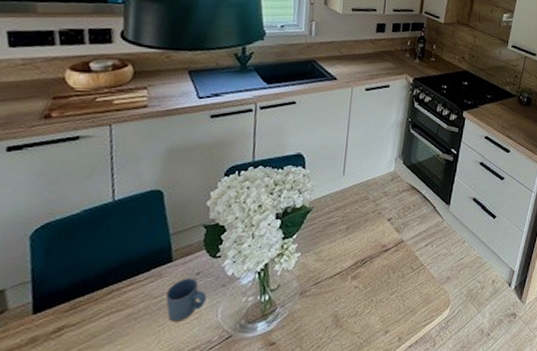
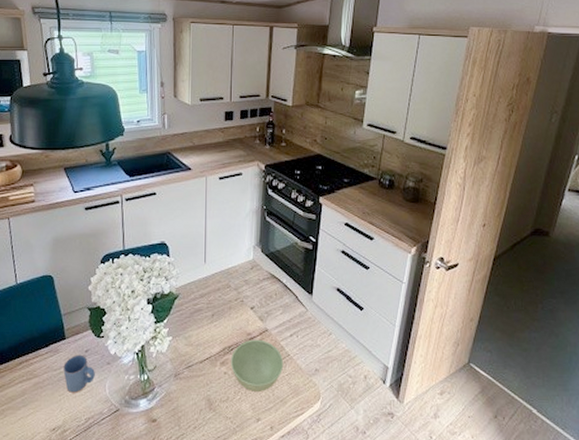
bowl: none [362,251,417,305] -> present [231,339,284,393]

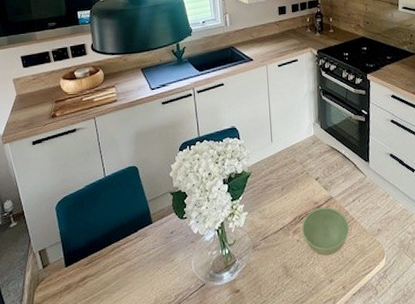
mug: present [63,354,95,393] -> none [152,236,181,273]

